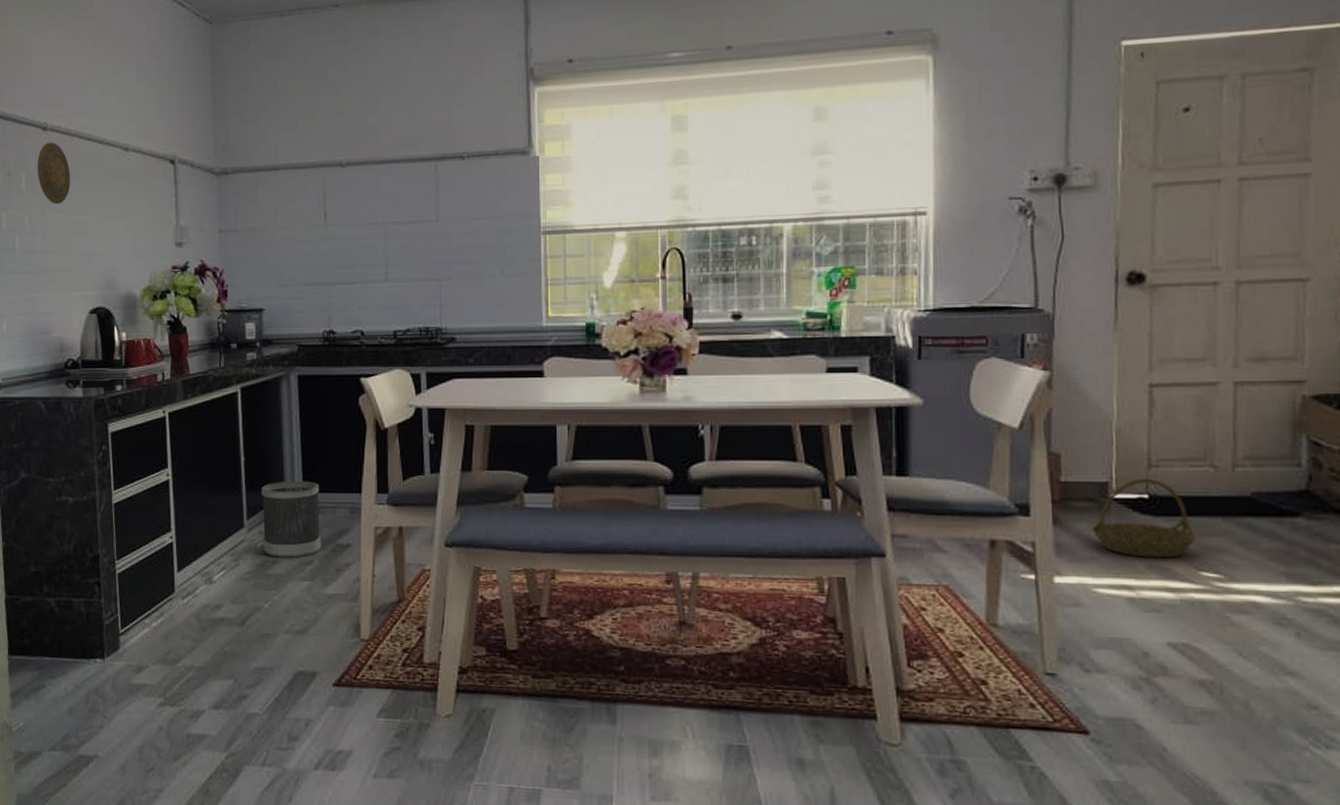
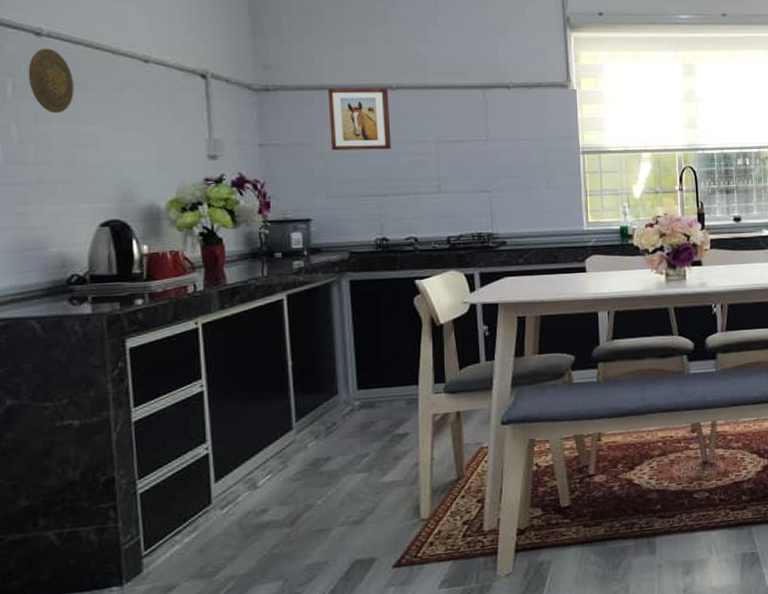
wastebasket: present [261,480,321,558] -> none [311,378,378,455]
wall art: none [281,165,340,236] -> present [328,88,391,151]

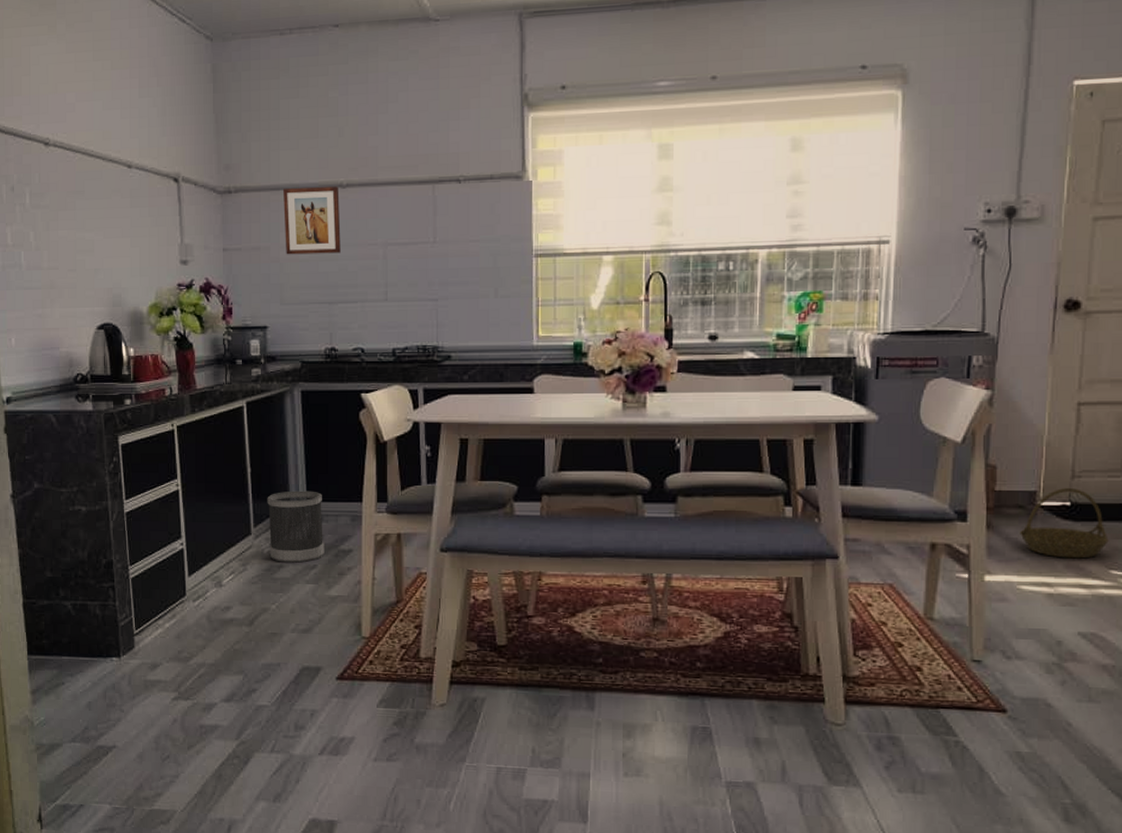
decorative plate: present [28,48,74,114] -> none [40,158,75,221]
wastebasket: none [311,378,378,455] -> present [267,490,324,563]

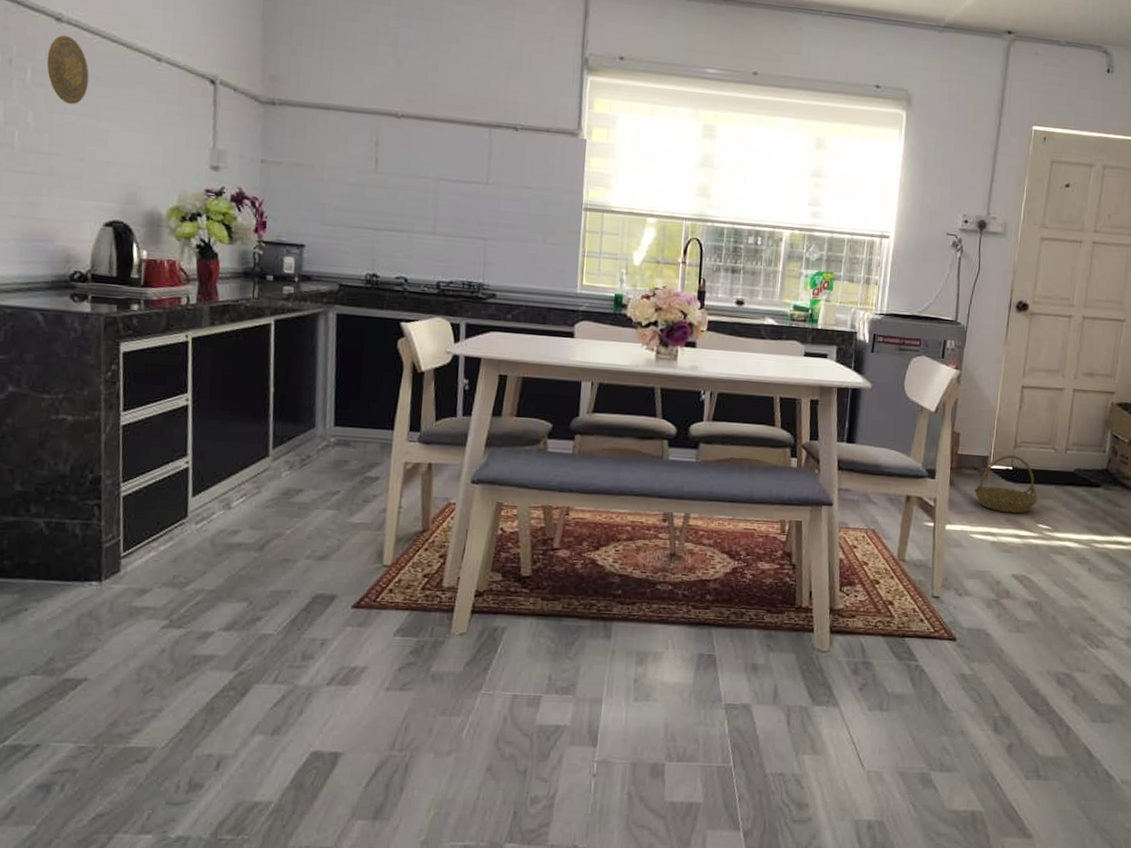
decorative plate: none [40,158,75,221] -> present [46,35,89,105]
wastebasket: present [267,490,324,563] -> none [288,414,351,488]
wall art: present [283,187,341,255] -> none [331,109,393,182]

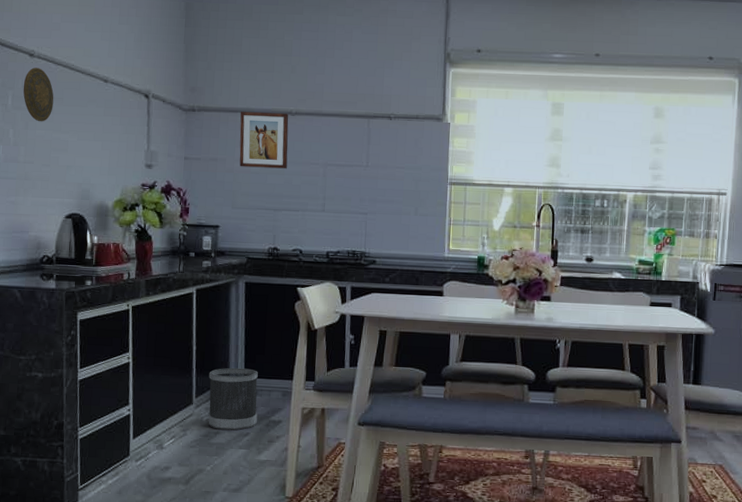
wastebasket: none [288,414,351,488] -> present [208,367,258,431]
wall art: none [331,109,393,182] -> present [239,112,289,169]

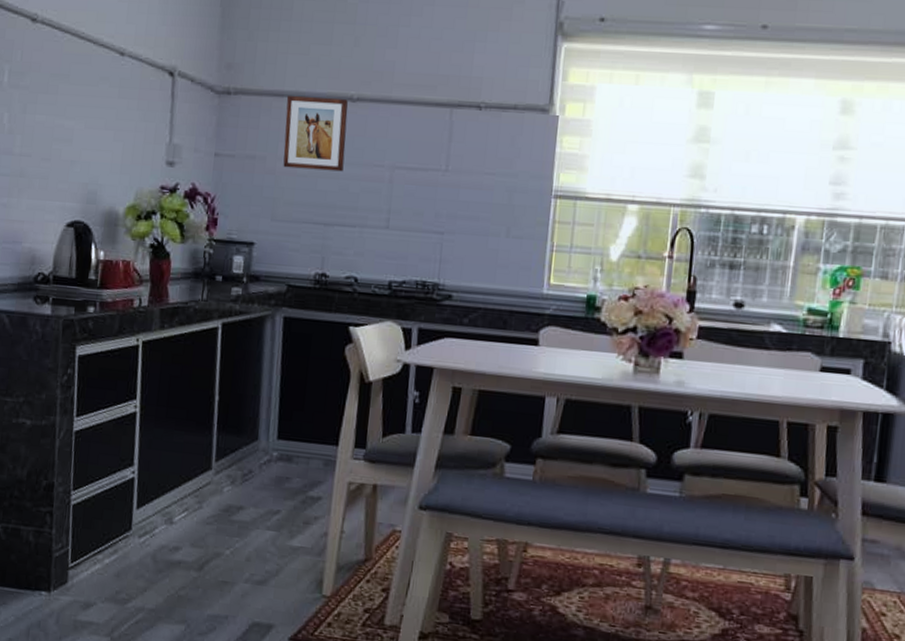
decorative plate: present [23,67,54,122] -> none [22,35,59,105]
wastebasket: present [208,367,258,431] -> none [229,425,295,507]

